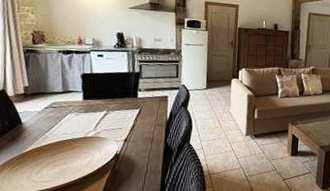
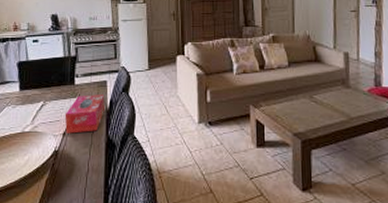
tissue box: none [126,107,165,140] -> present [64,95,105,134]

